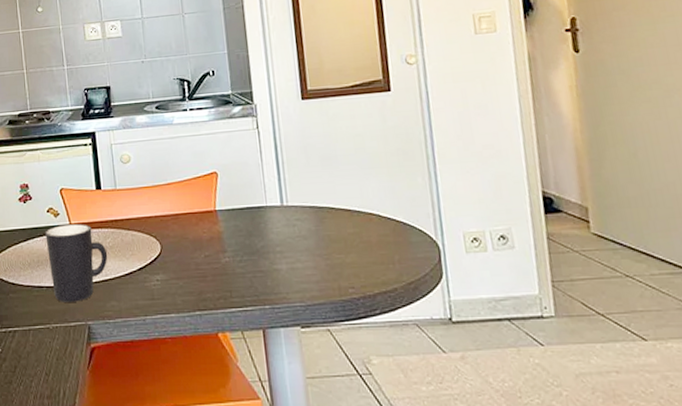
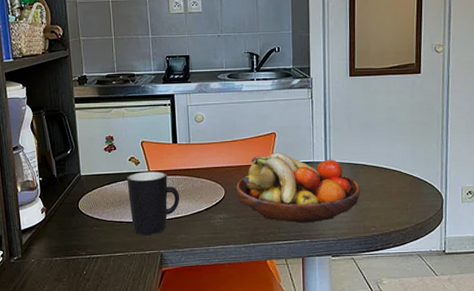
fruit bowl: none [174,195,330,285] -> present [236,152,360,223]

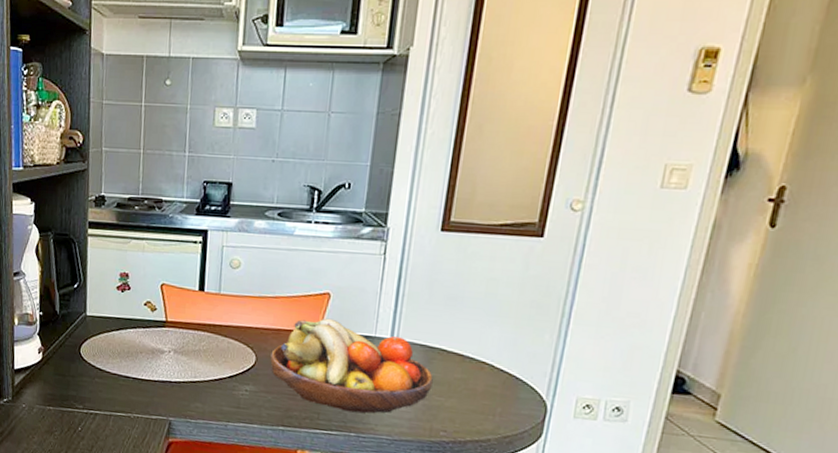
mug: present [127,171,180,235] -> none [139,320,200,398]

